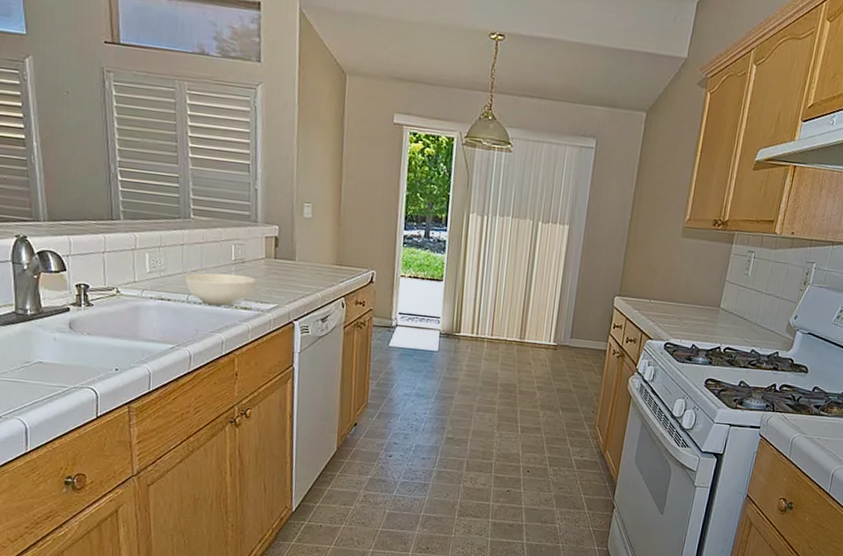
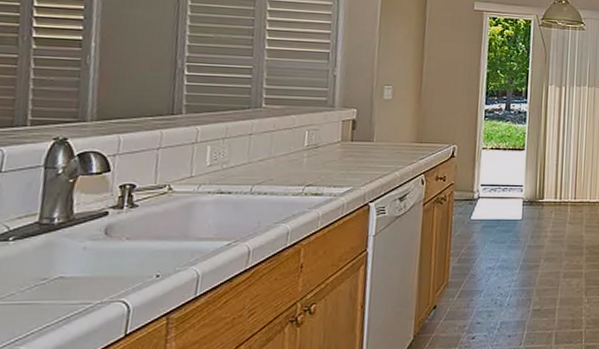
bowl: present [183,272,258,306] -> none [248,160,332,193]

